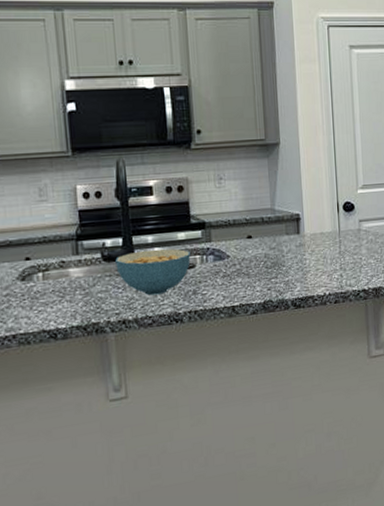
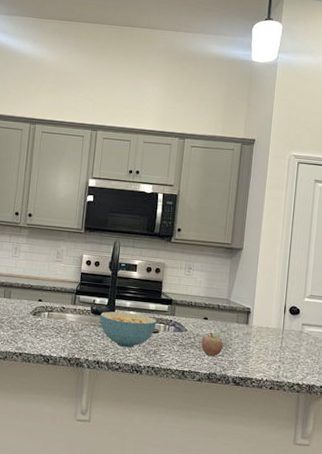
fruit: none [248,250,276,282] -> present [201,331,224,357]

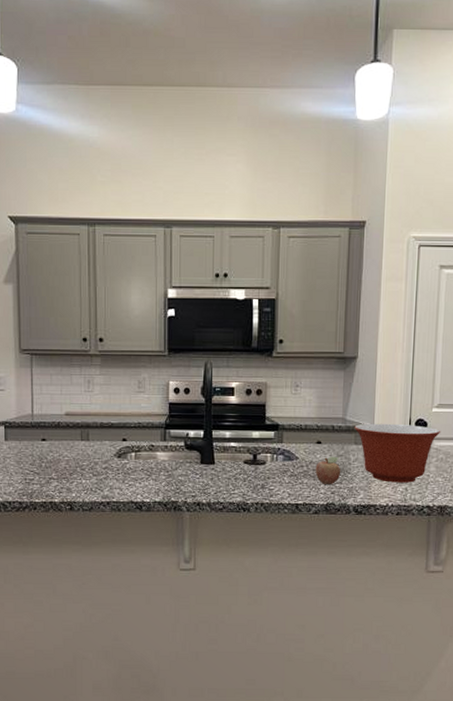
cereal bowl: present [99,311,157,348] -> none [196,444,262,484]
mixing bowl: none [237,306,312,362] -> present [354,423,441,483]

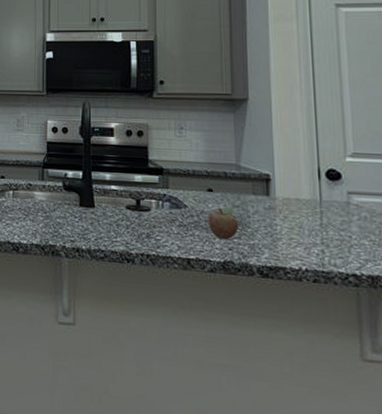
mixing bowl: present [354,423,441,483] -> none [250,171,361,244]

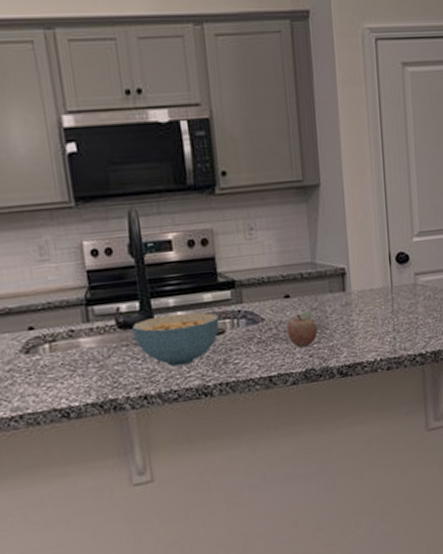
cereal bowl: none [75,186,146,231] -> present [132,312,219,367]

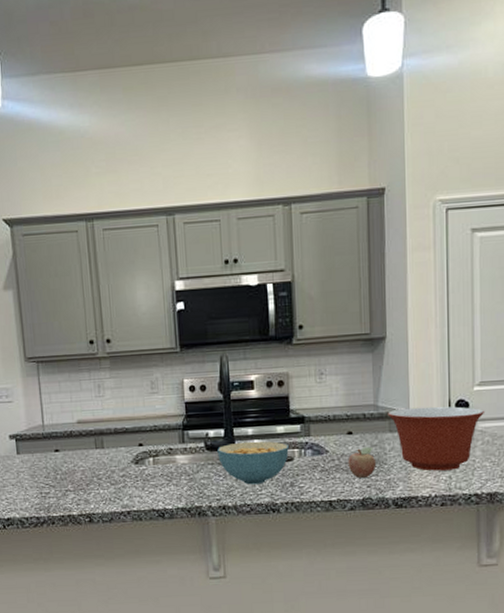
mixing bowl: none [326,260,426,333] -> present [387,406,485,471]

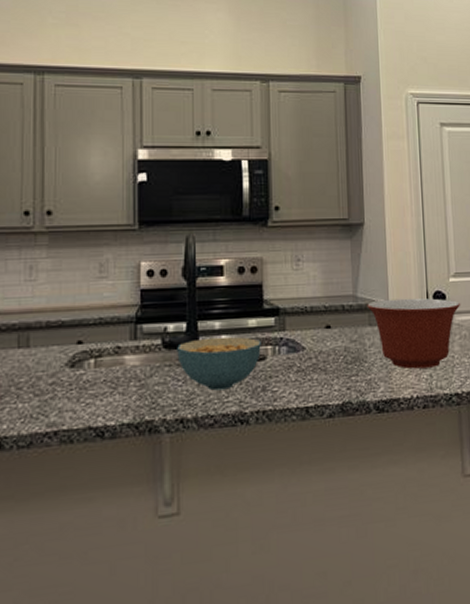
fruit: present [348,446,377,479] -> none [326,342,356,380]

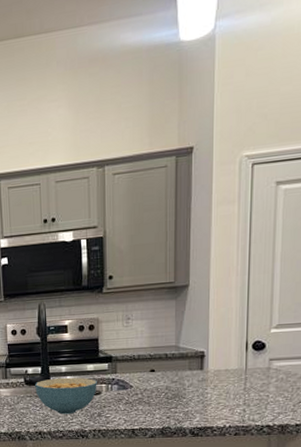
mixing bowl: present [367,298,461,369] -> none [188,347,281,405]

